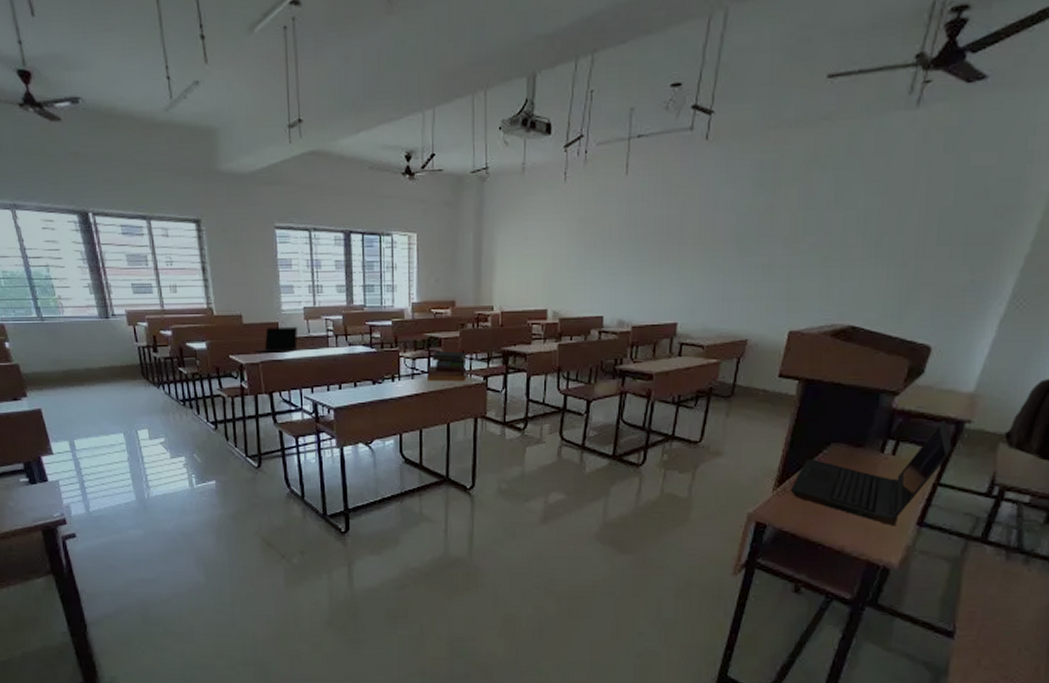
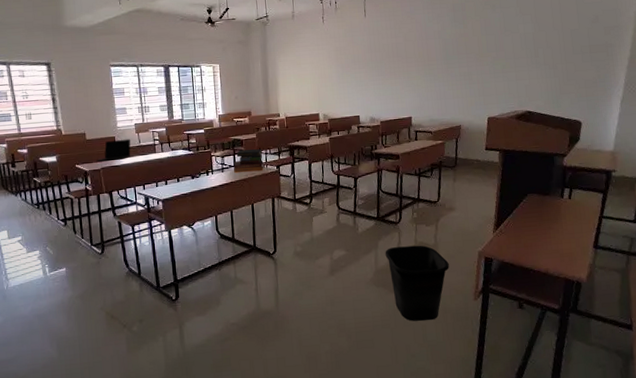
waste bin: none [618,496,704,593] -> present [385,245,449,321]
laptop computer: present [790,420,953,526] -> none [505,171,608,251]

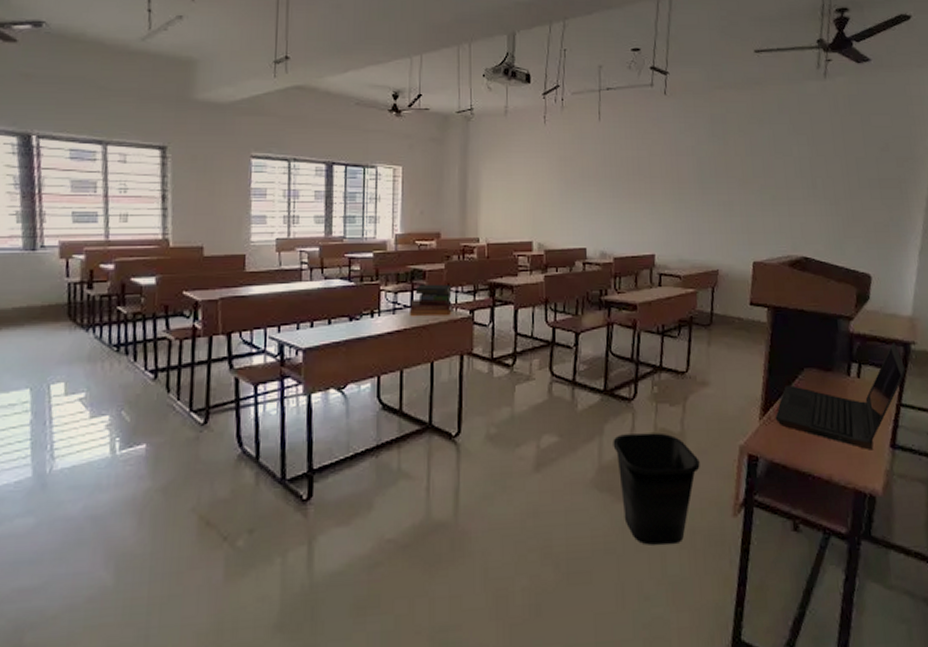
laptop: present [96,138,131,162] -> none [214,259,268,288]
laptop computer: none [505,171,608,251] -> present [775,342,906,450]

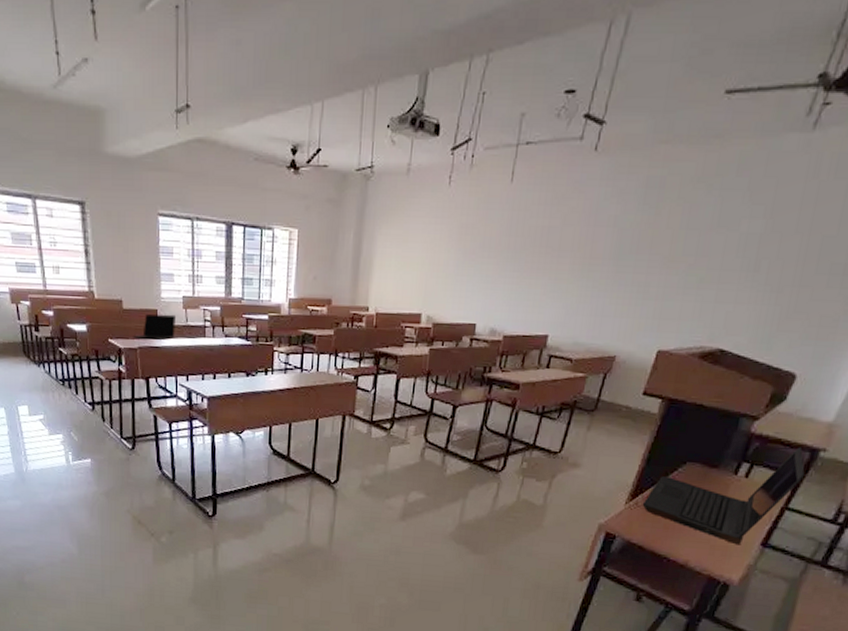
laptop: none [214,259,268,288] -> present [133,313,177,340]
books: present [410,284,452,317] -> none [300,348,338,380]
waste bin: present [613,432,700,545] -> none [475,500,556,594]

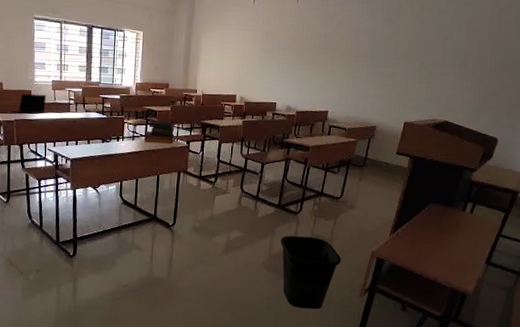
books: none [300,348,338,380] -> present [144,120,174,145]
waste bin: none [475,500,556,594] -> present [280,236,341,309]
laptop computer: present [642,447,806,545] -> none [401,190,510,264]

